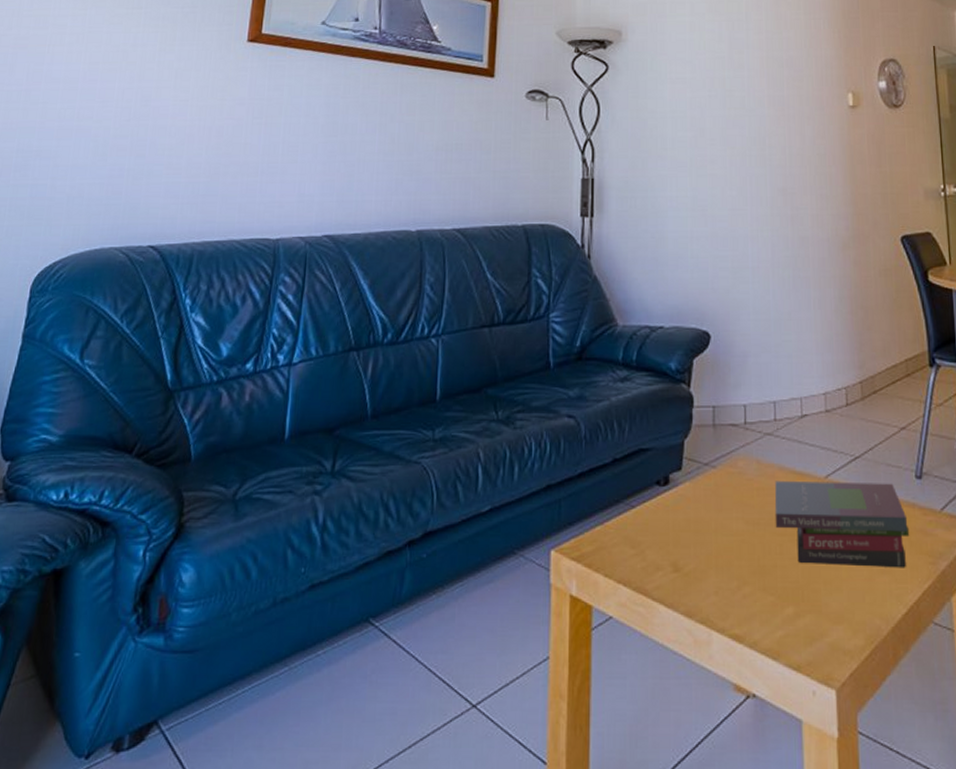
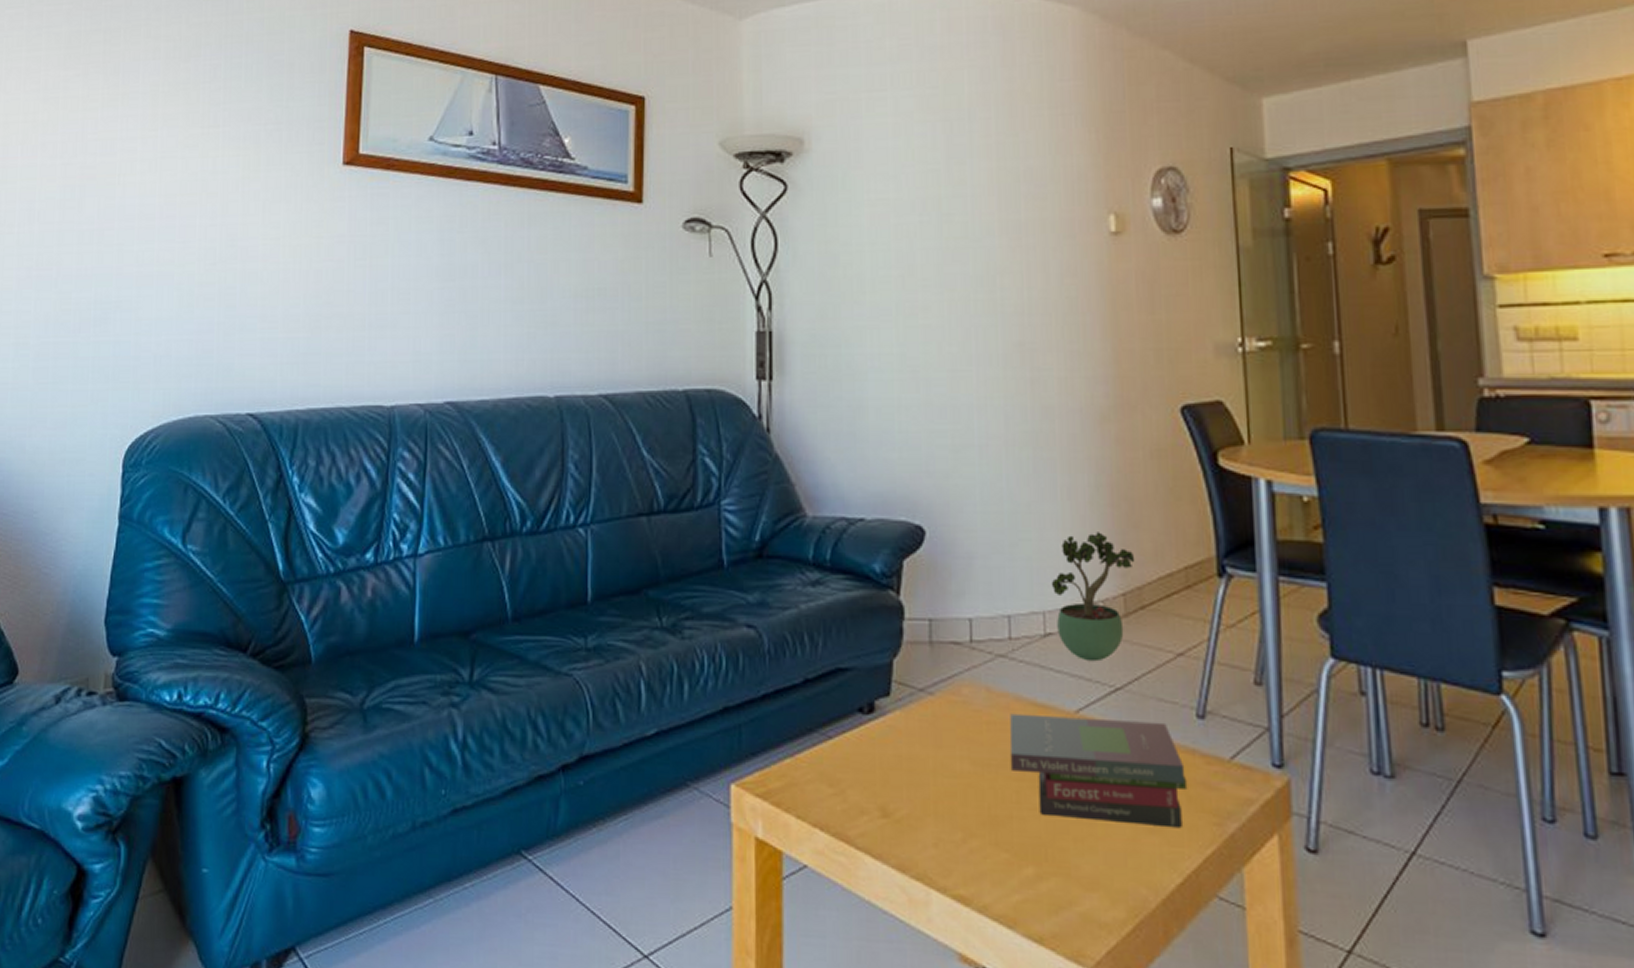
potted plant: none [806,334,869,436] -> present [1051,532,1135,662]

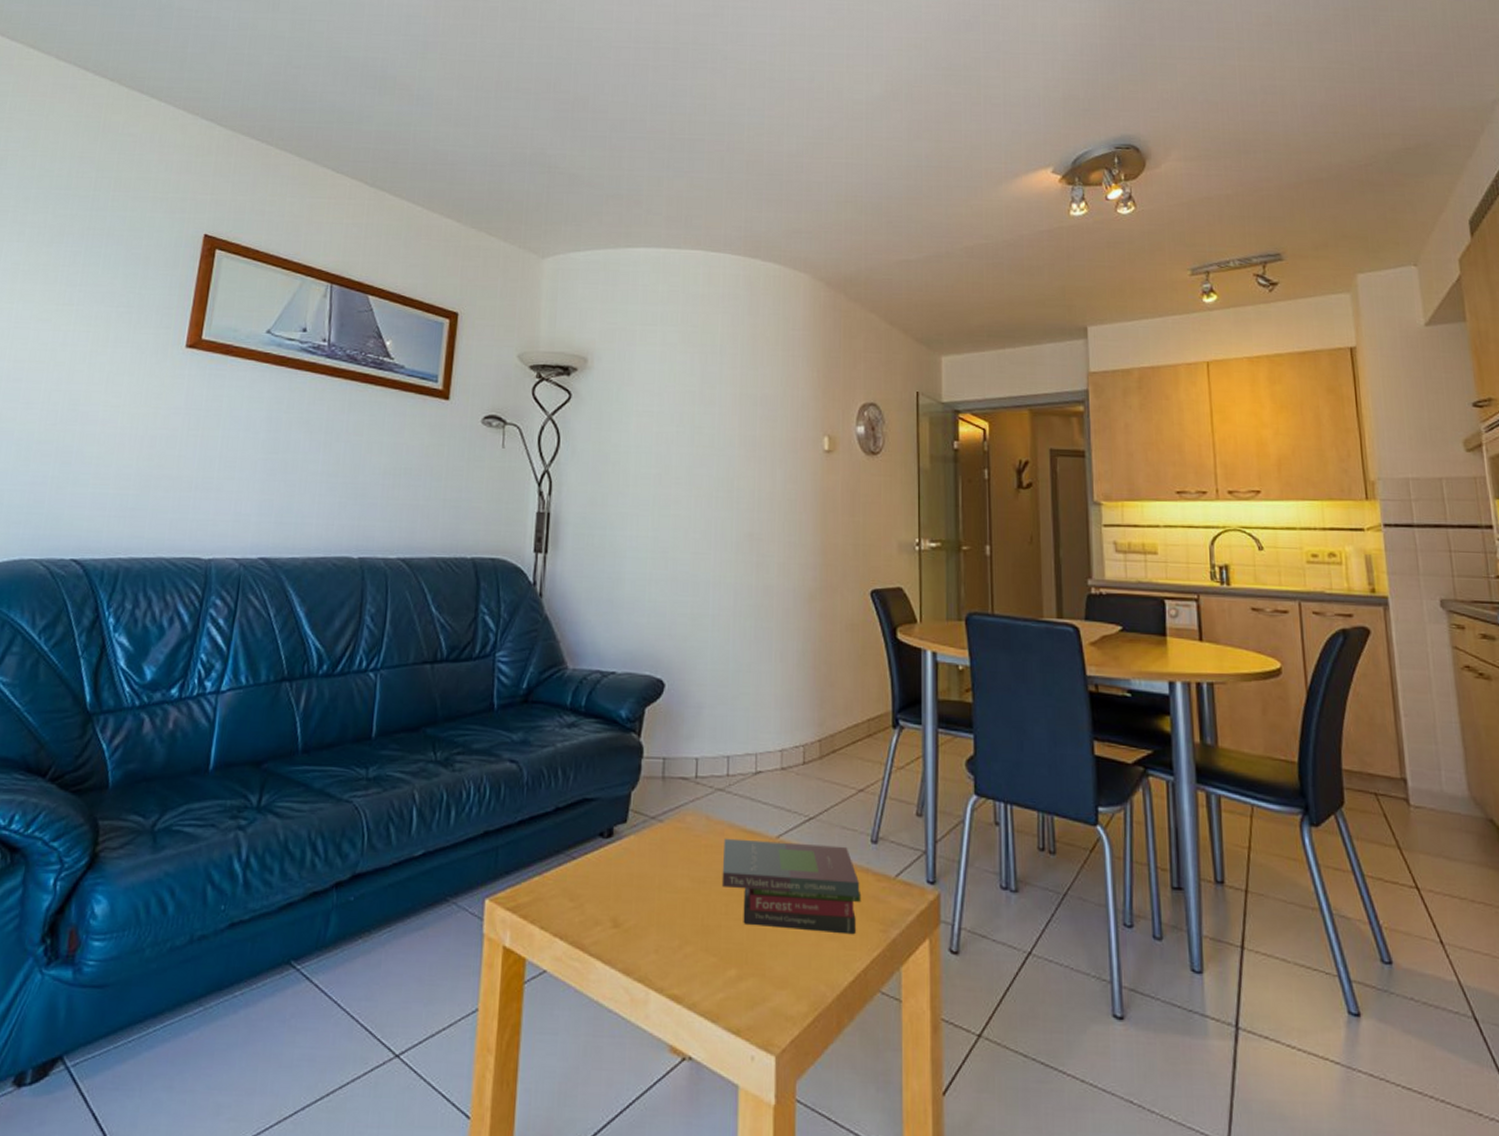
potted plant: present [1051,532,1135,662] -> none [763,689,830,796]

